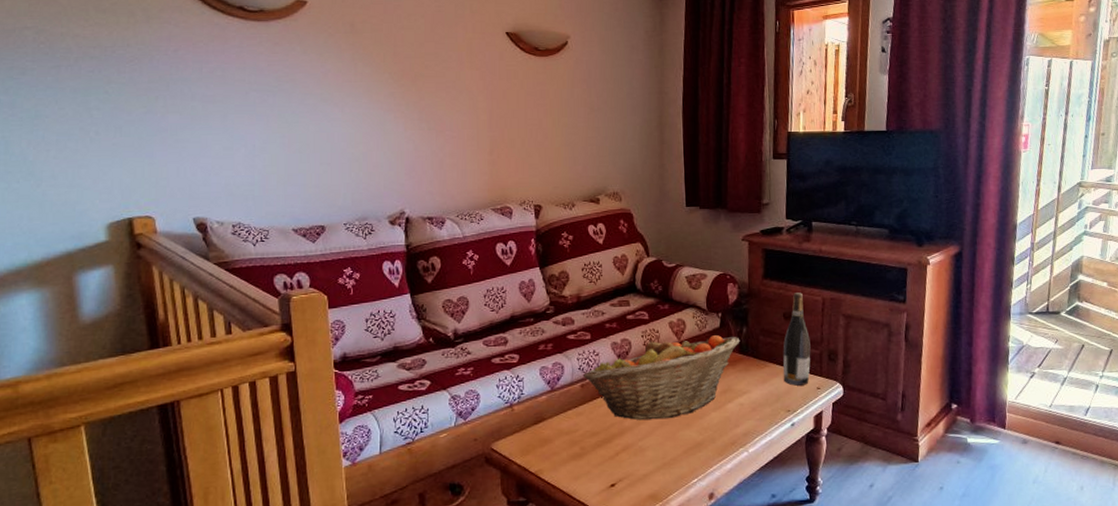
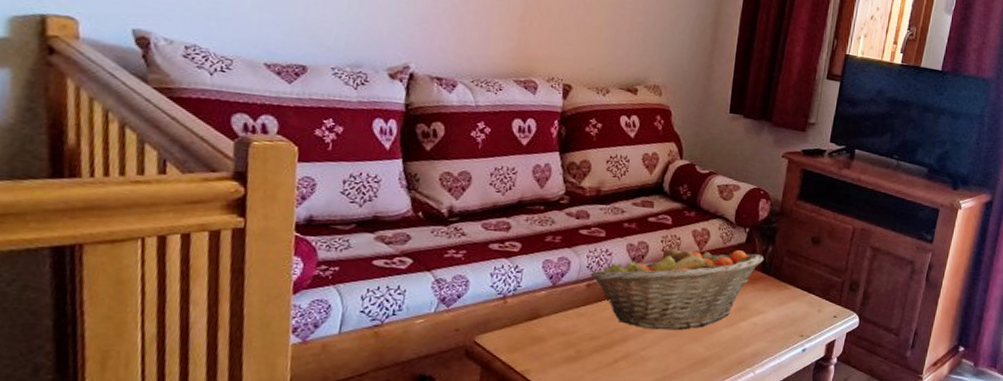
wine bottle: present [783,292,811,386] -> none [801,218,835,312]

